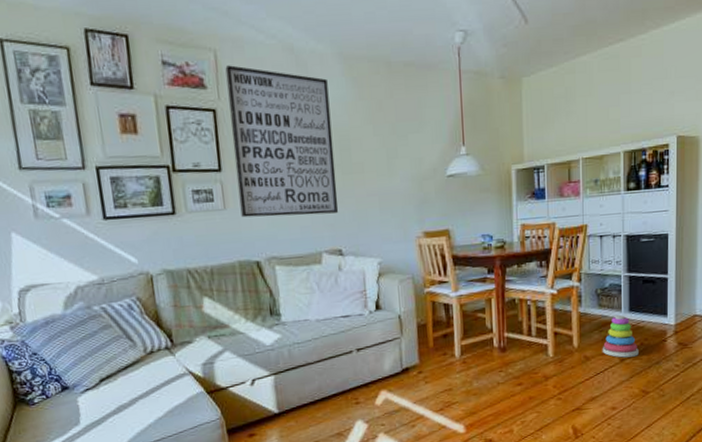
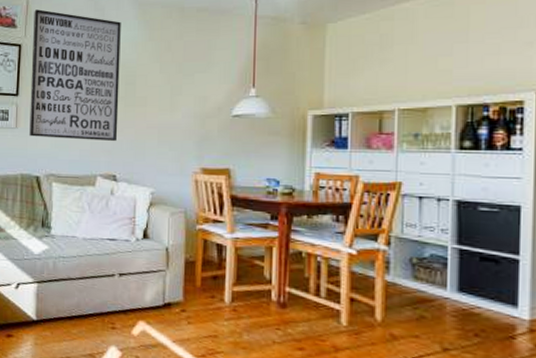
stacking toy: present [602,315,639,358] -> none [416,294,471,349]

